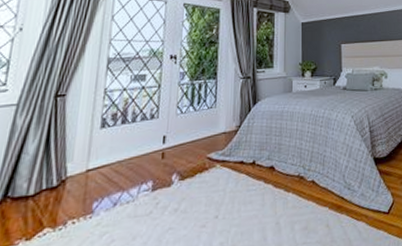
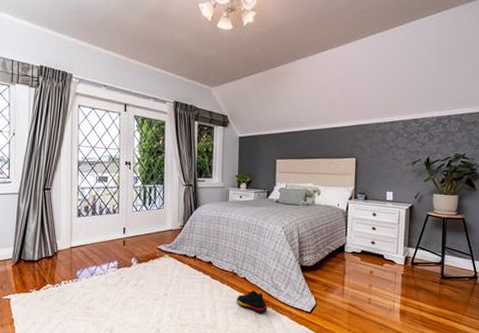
shoe: none [305,195,341,225] -> present [237,291,268,314]

